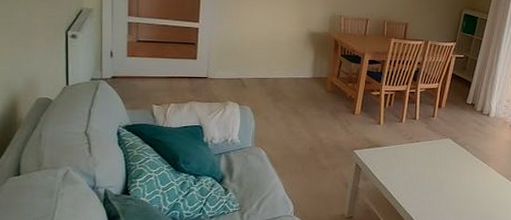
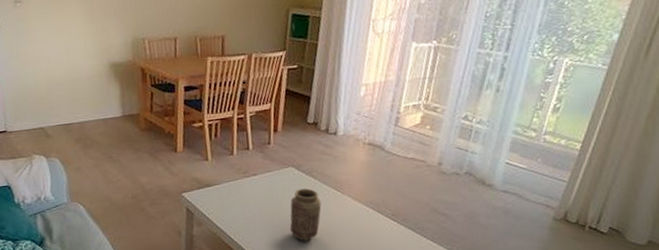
vase: none [441,158,470,203] -> present [289,188,322,241]

